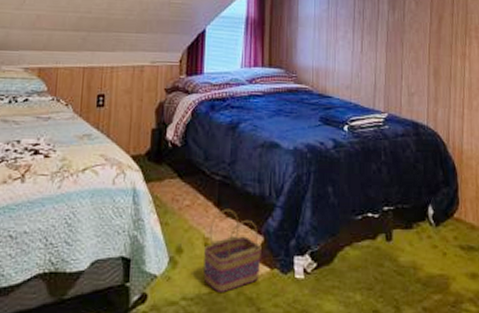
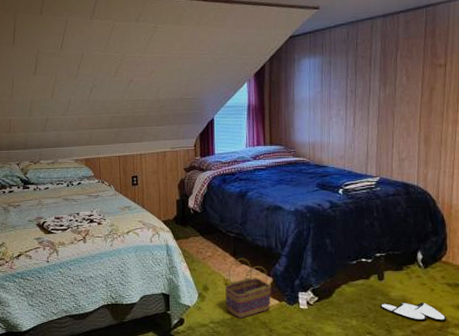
slippers: none [387,269,461,295] -> present [379,302,447,322]

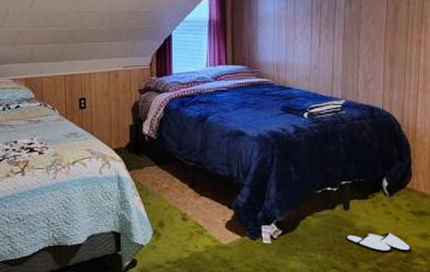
basket: present [224,258,271,318] -> none [182,189,233,256]

